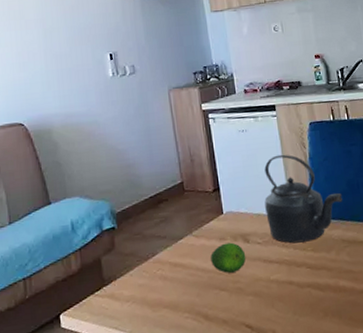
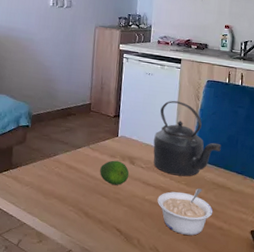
legume: none [284,250,351,311] -> present [157,188,213,236]

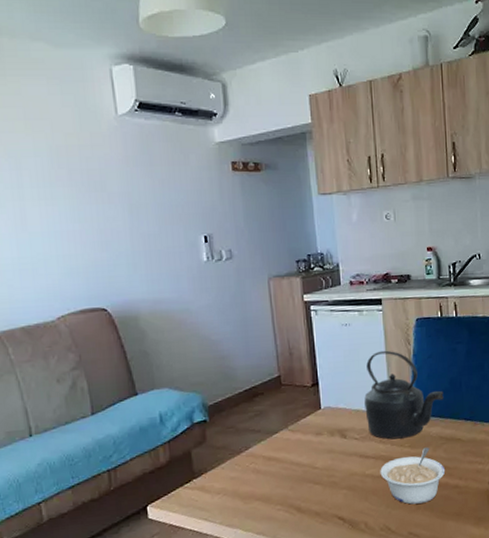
fruit: present [100,160,130,185] -> none [306,437,342,468]

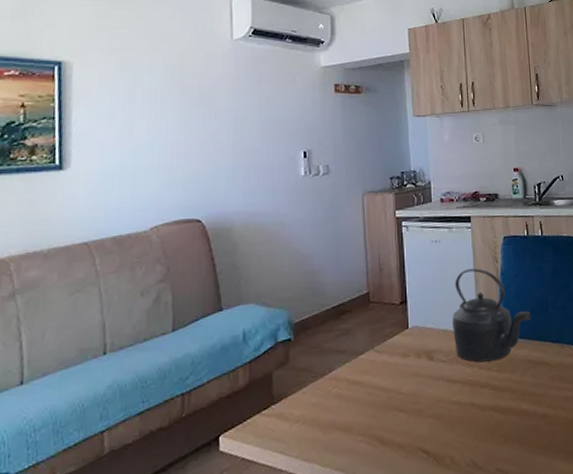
legume: present [380,447,446,505] -> none [467,371,534,436]

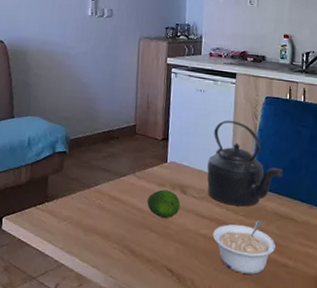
fruit: none [392,359,429,393] -> present [147,189,181,218]
legume: none [467,371,534,436] -> present [213,220,276,275]

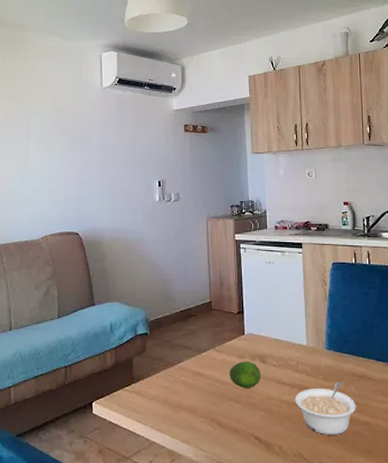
kettle: present [207,120,283,207] -> none [283,288,356,370]

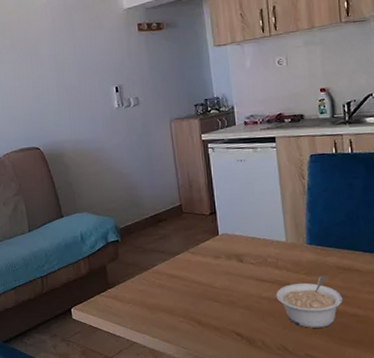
fruit: present [229,361,261,388] -> none [205,261,239,287]

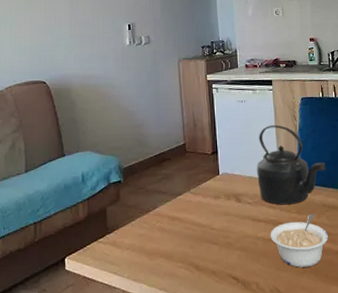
kettle: none [259,184,340,266] -> present [257,124,326,205]

